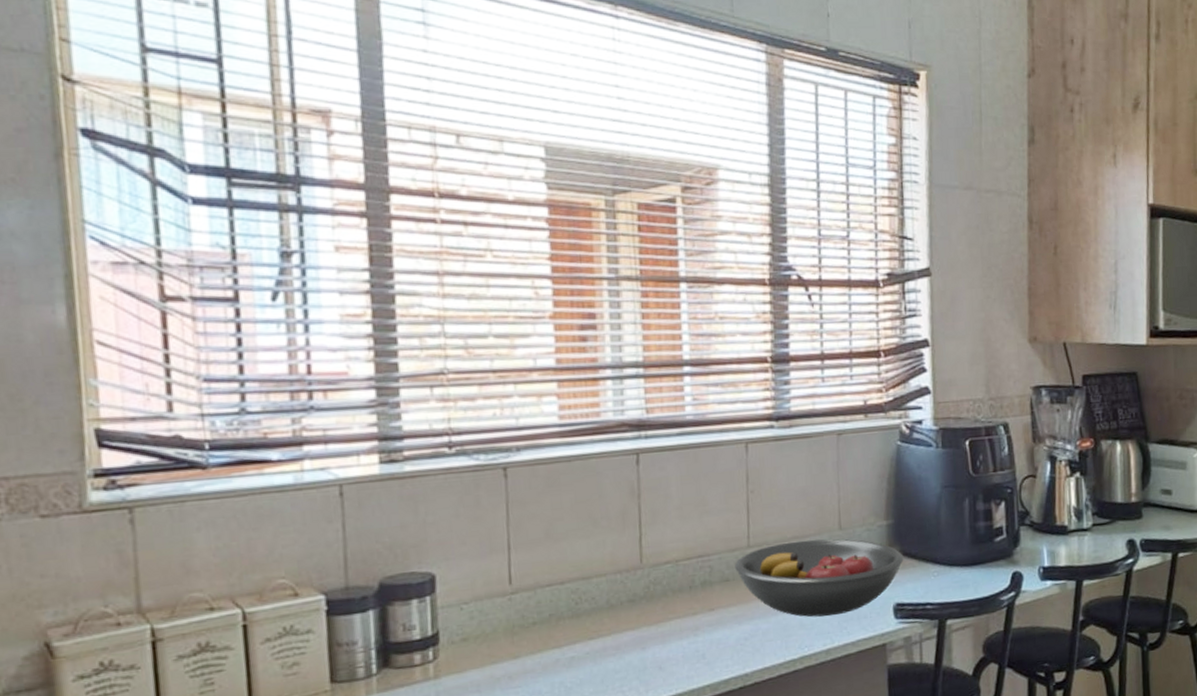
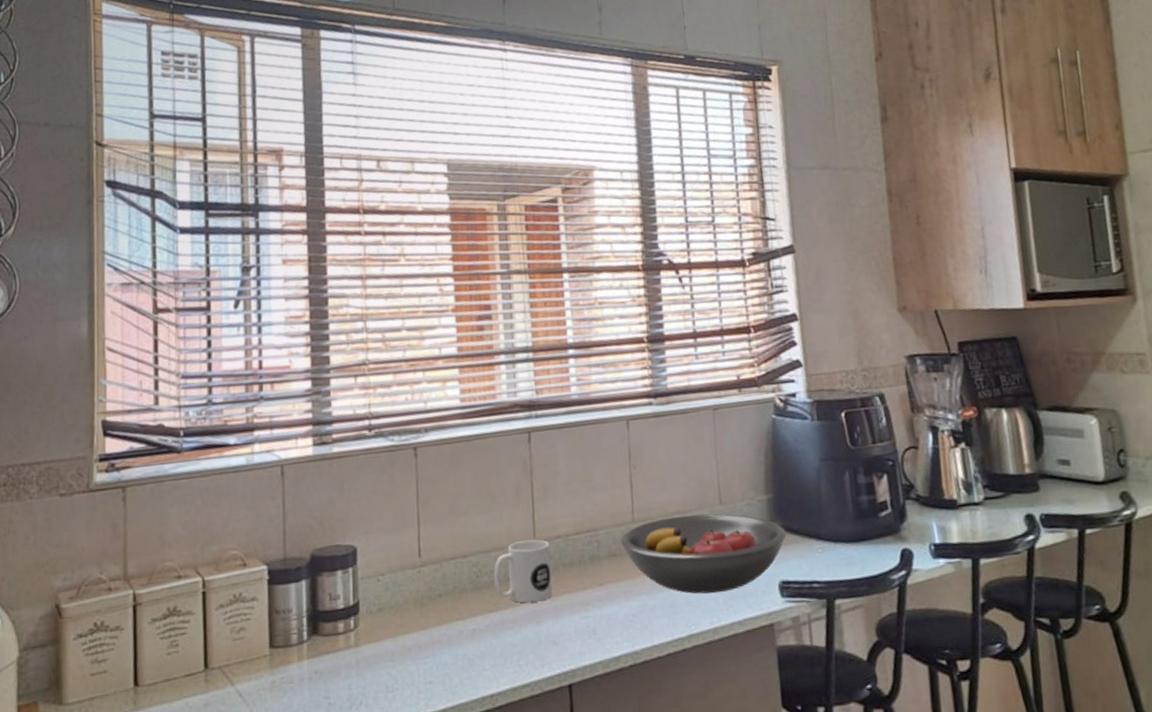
mug: none [594,565,660,630] -> present [493,539,553,603]

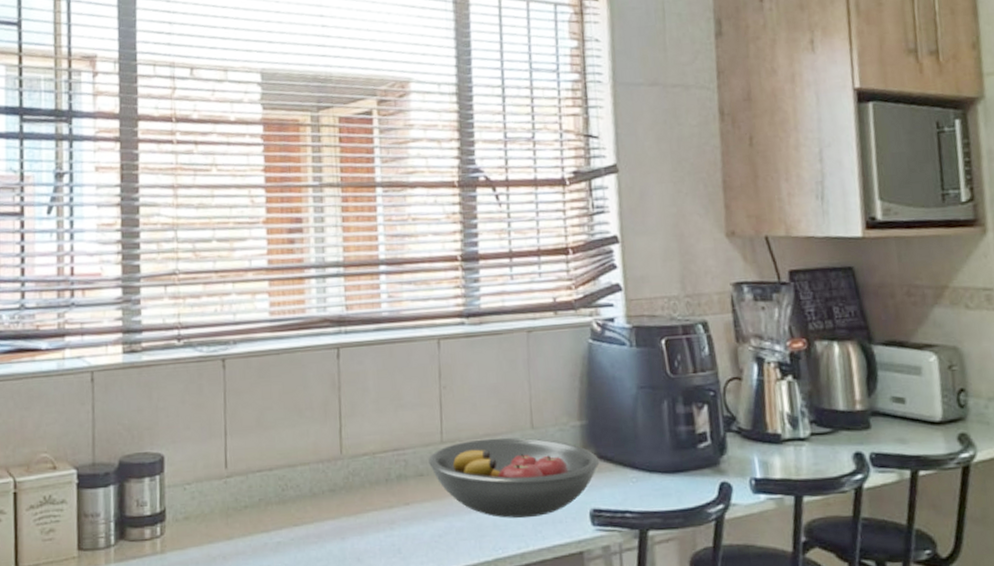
mug: present [493,539,553,603] -> none [299,455,358,519]

